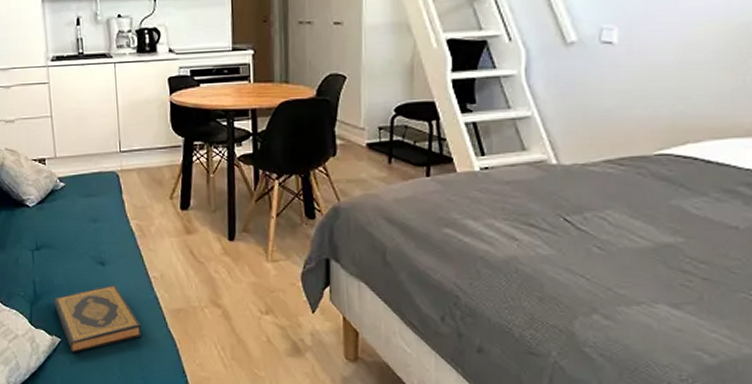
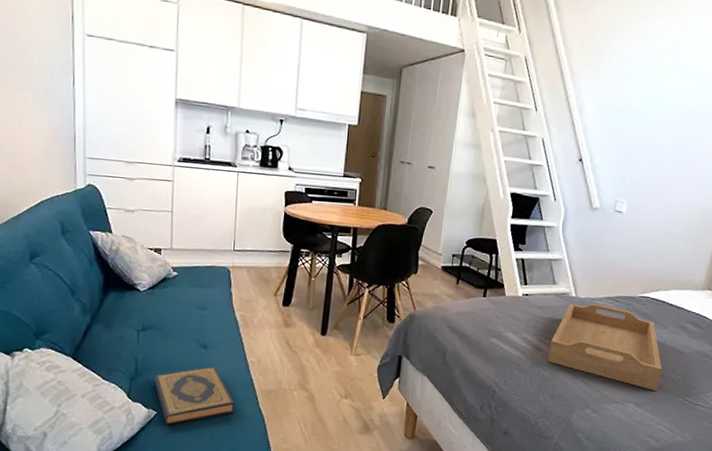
serving tray: none [527,171,707,285] -> present [547,303,662,391]

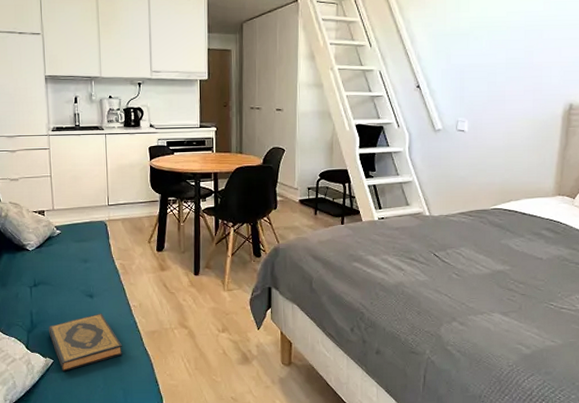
serving tray: present [547,303,662,391] -> none [410,220,524,298]

